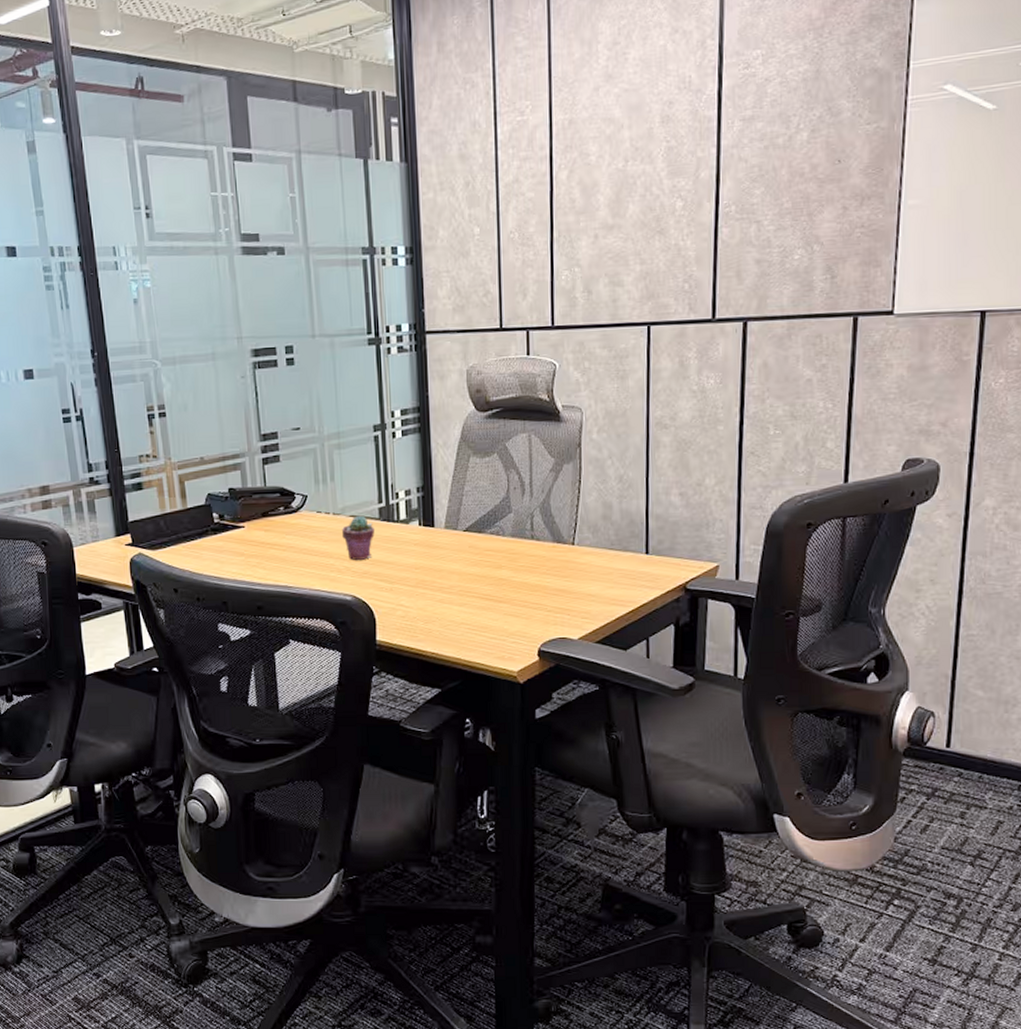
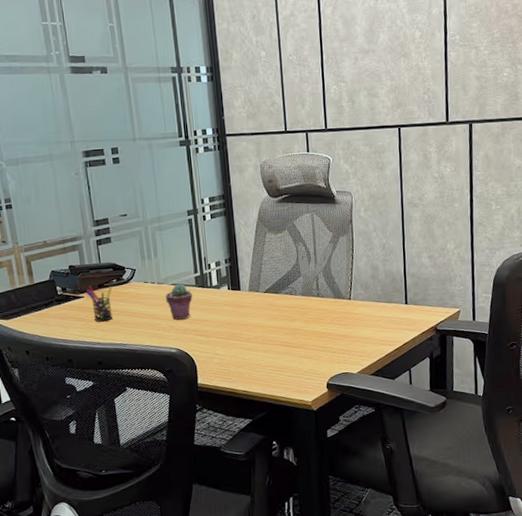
pen holder: none [247,514,278,558] -> present [85,286,113,322]

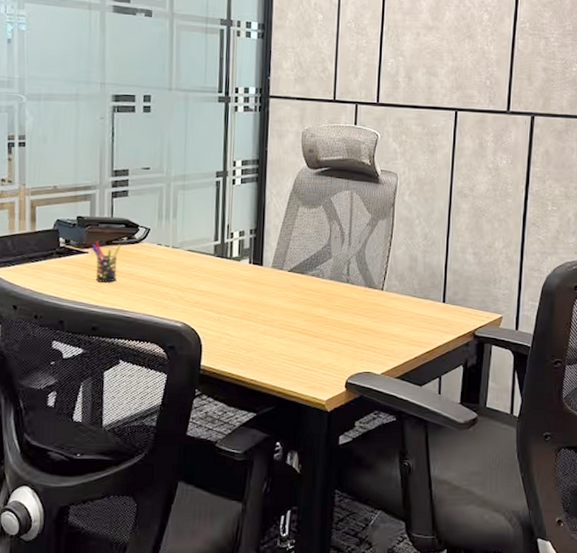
potted succulent: present [166,283,193,320] -> none [179,250,209,291]

